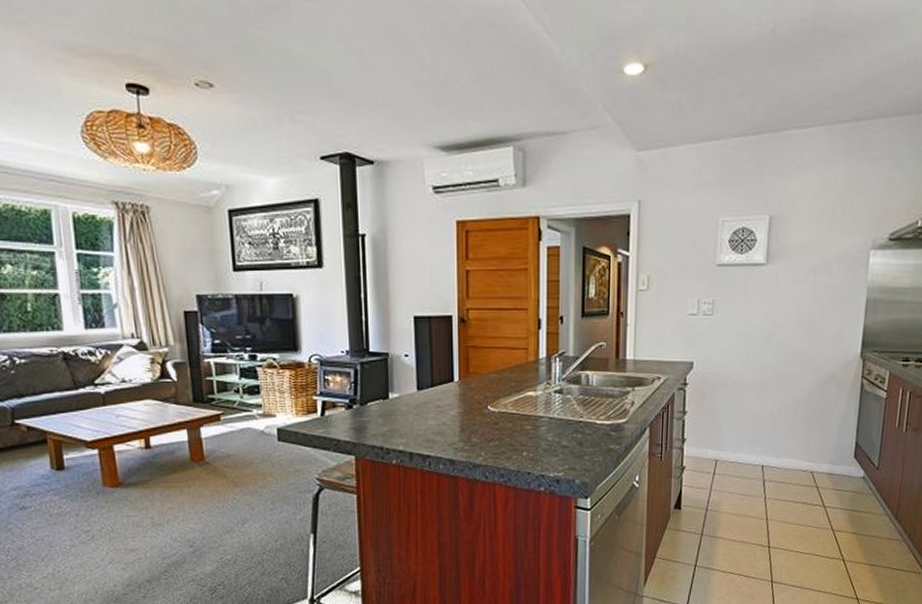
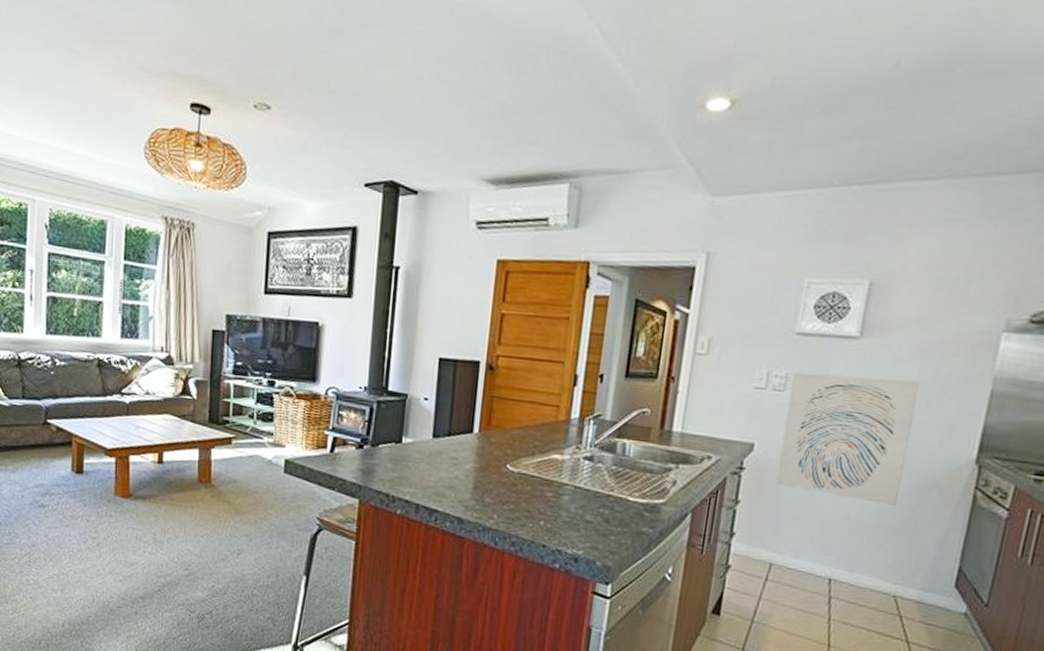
wall art: none [713,296,815,399] -> present [775,372,920,505]

